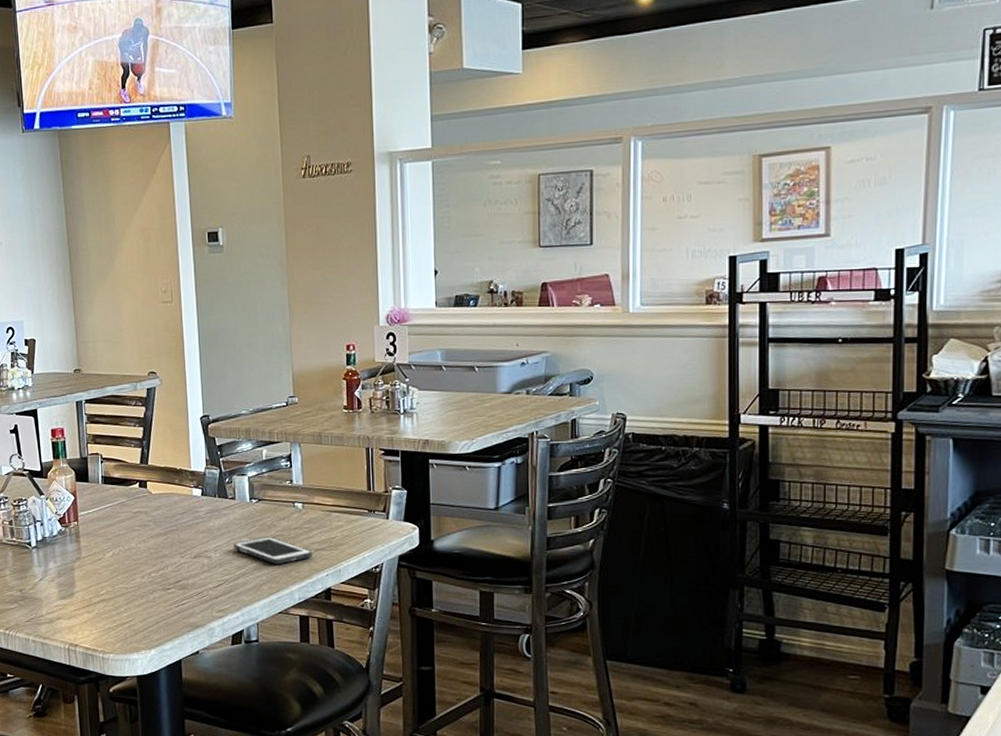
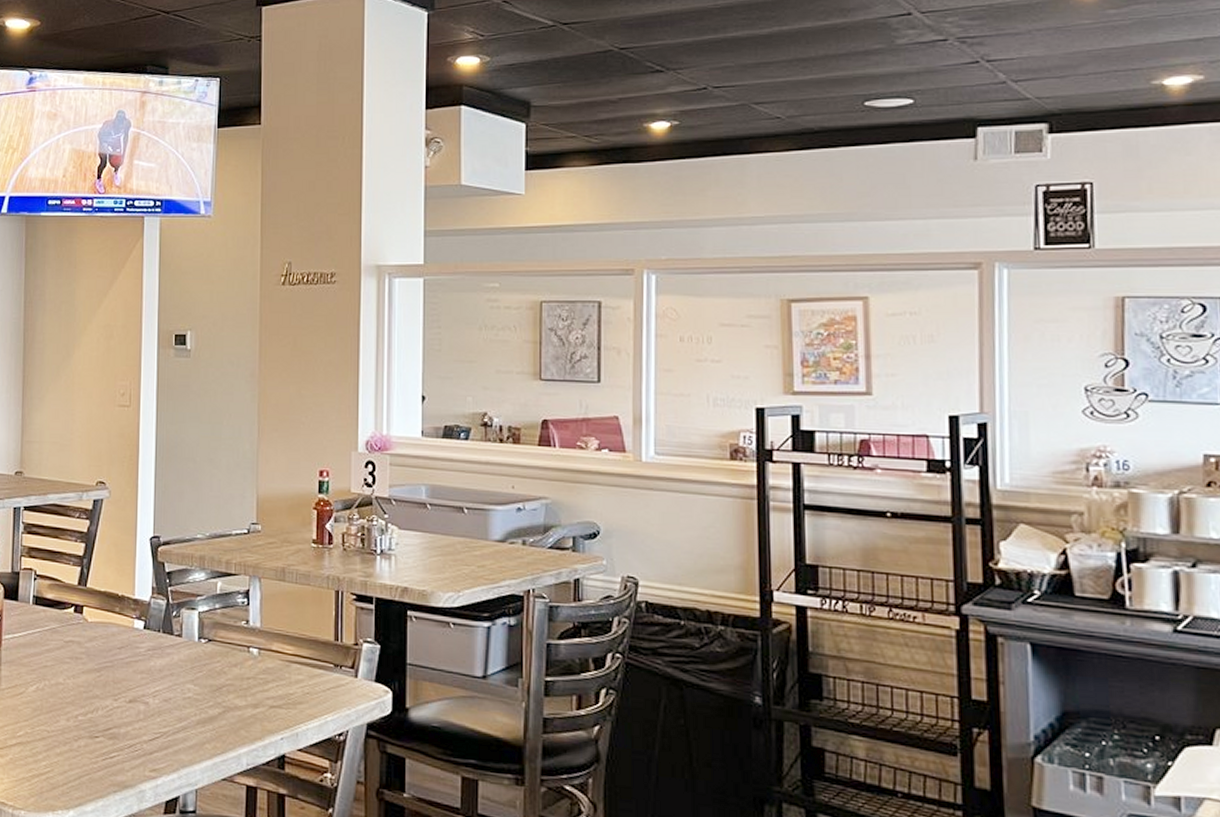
cell phone: present [233,536,313,564] -> none [175,684,266,720]

